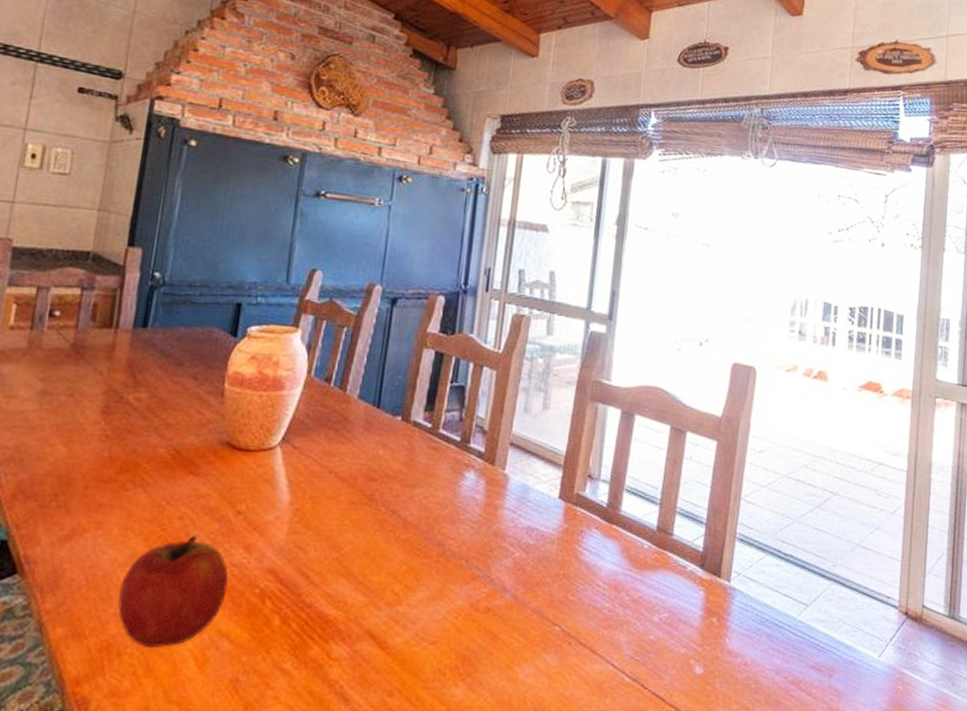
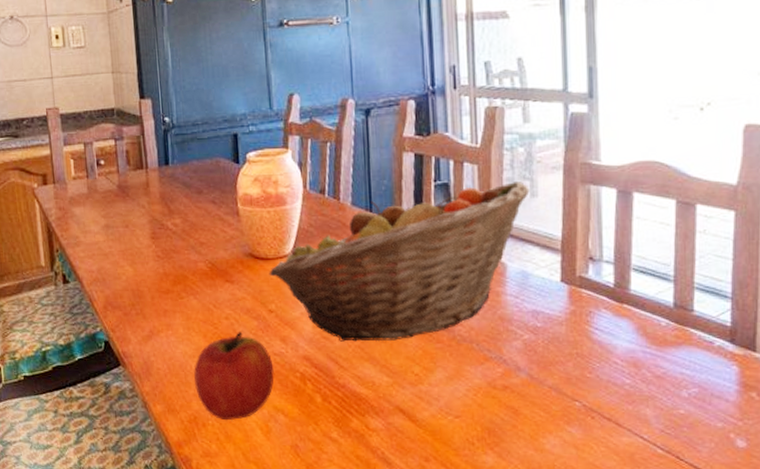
fruit basket: none [246,391,543,554] -> present [269,180,530,342]

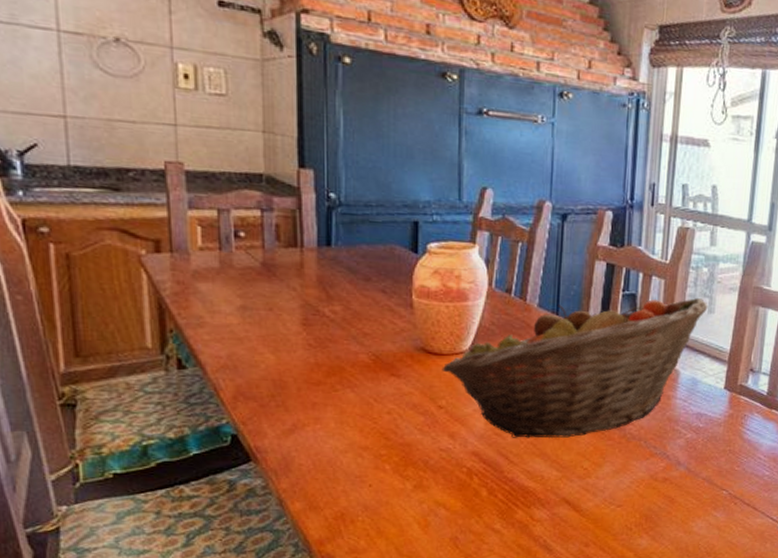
apple: present [194,332,274,420] -> none [345,427,438,515]

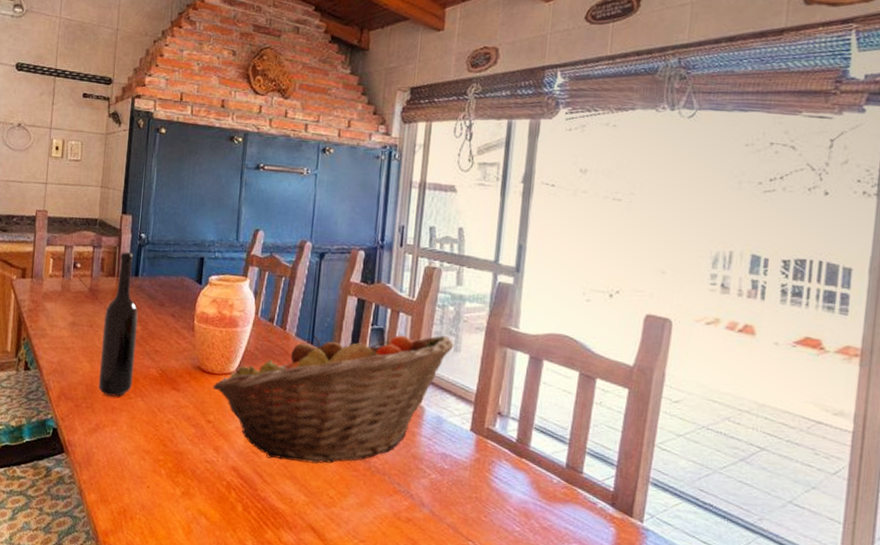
bottle: none [288,215,338,392] -> present [98,251,138,397]

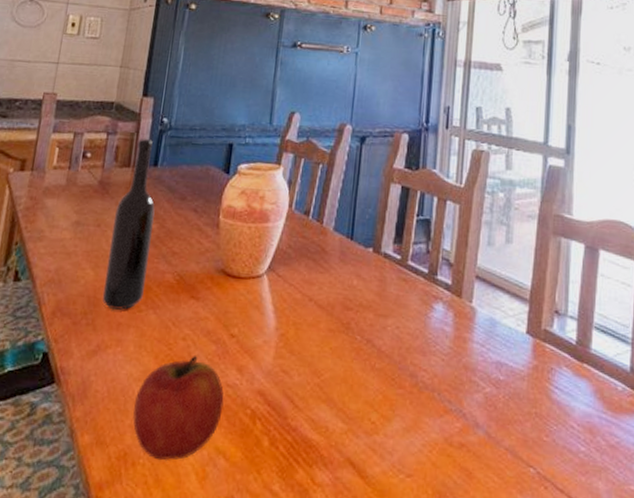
apple: none [129,436,204,517] -> present [133,356,224,460]
fruit basket: present [212,334,454,464] -> none [238,224,506,382]

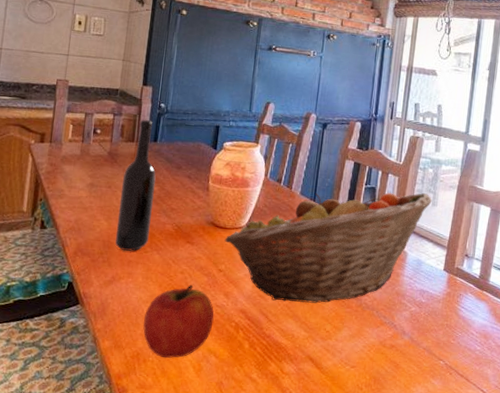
fruit basket: none [238,224,506,382] -> present [224,192,432,304]

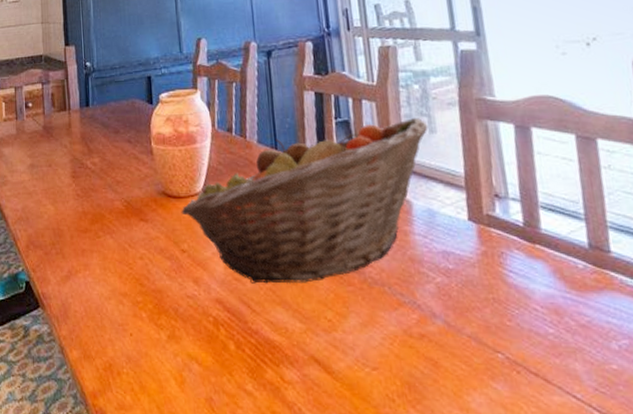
bottle: present [115,119,156,251] -> none [61,82,99,239]
apple: present [143,285,214,358] -> none [110,273,188,368]

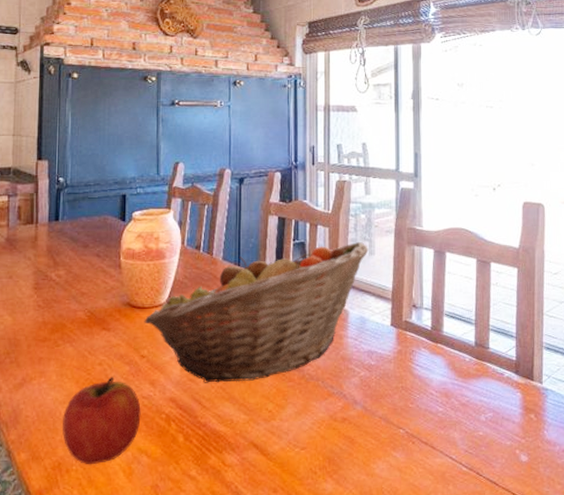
apple: none [110,273,188,368] -> present [62,377,141,464]

